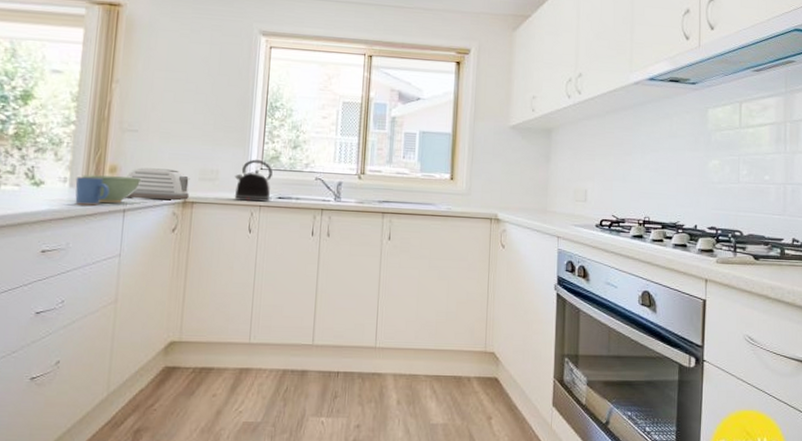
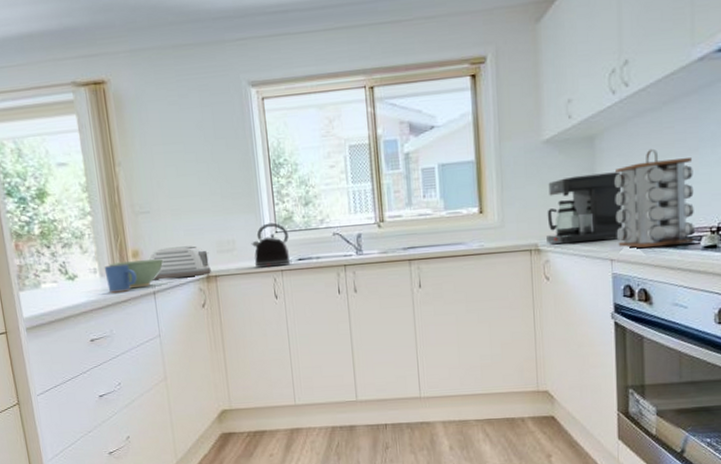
coffee maker: none [505,159,571,220] -> present [546,172,623,244]
spice rack: none [563,147,627,232] -> present [614,148,694,249]

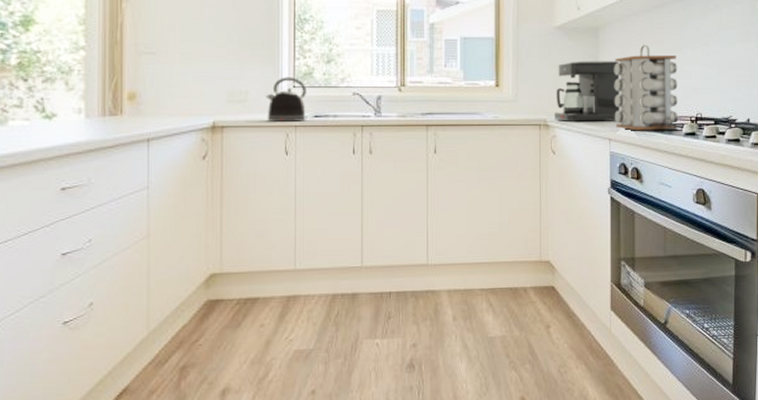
mug: present [104,264,137,293] -> none [91,107,130,137]
bowl: present [108,259,164,289] -> none [98,104,165,134]
toaster: present [149,246,211,280] -> none [148,93,218,126]

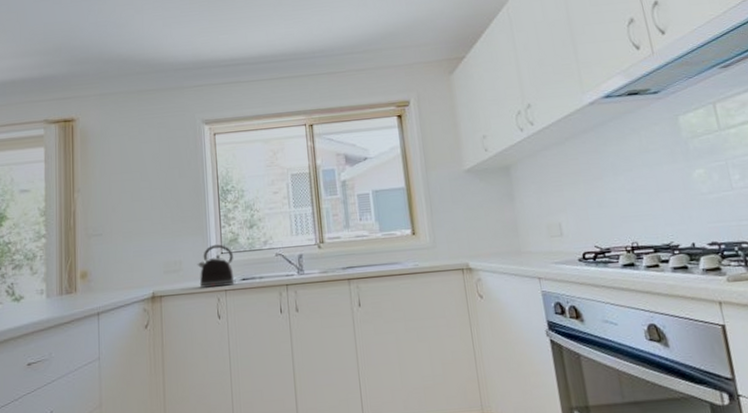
coffee maker: present [554,61,620,121] -> none [473,197,546,263]
spice rack: present [614,44,678,131] -> none [532,177,613,268]

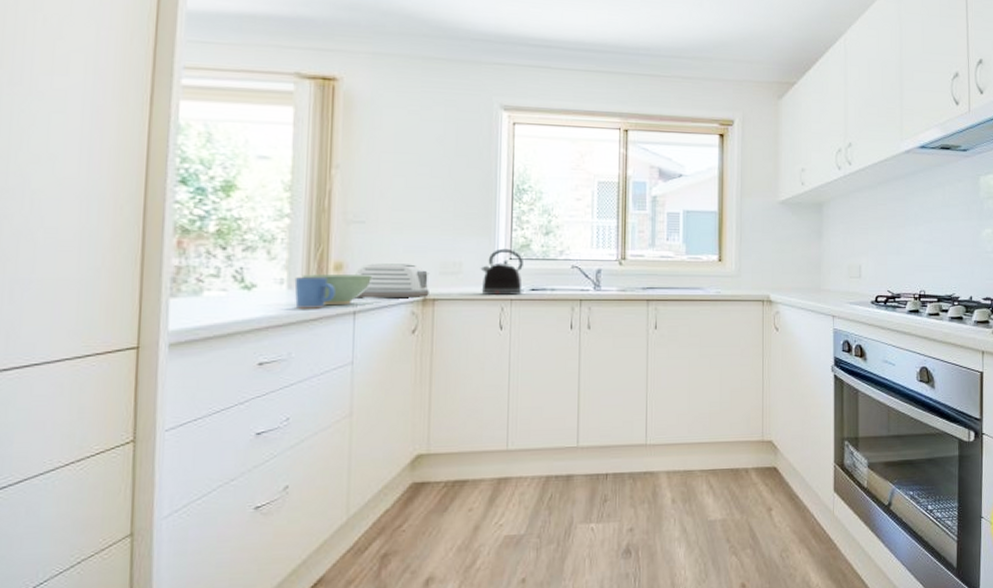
mug: none [51,285,83,314] -> present [294,277,335,309]
bowl: none [56,279,111,310] -> present [301,274,373,306]
toaster: none [97,266,157,301] -> present [355,263,430,299]

